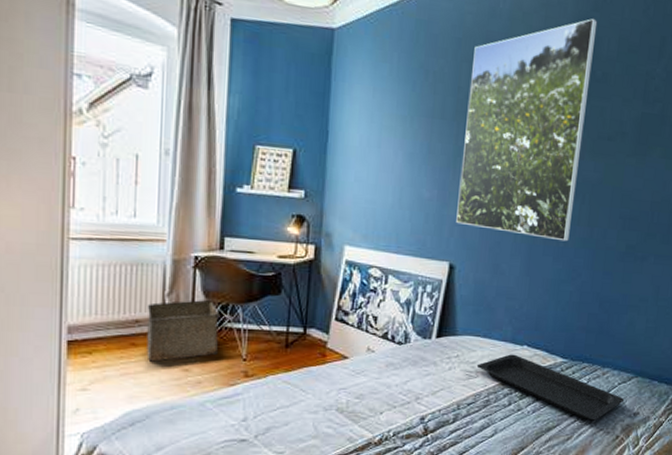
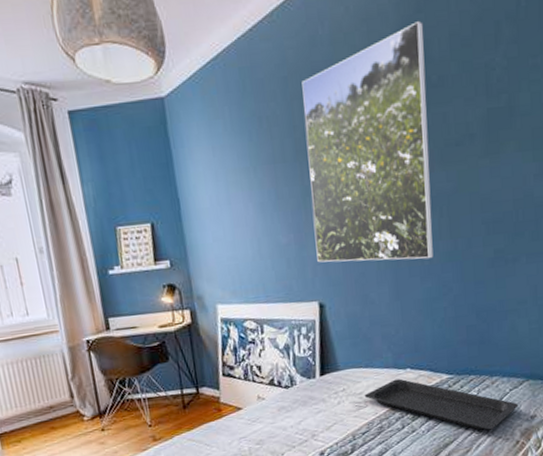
storage bin: present [146,299,219,362] -> none [56,376,125,441]

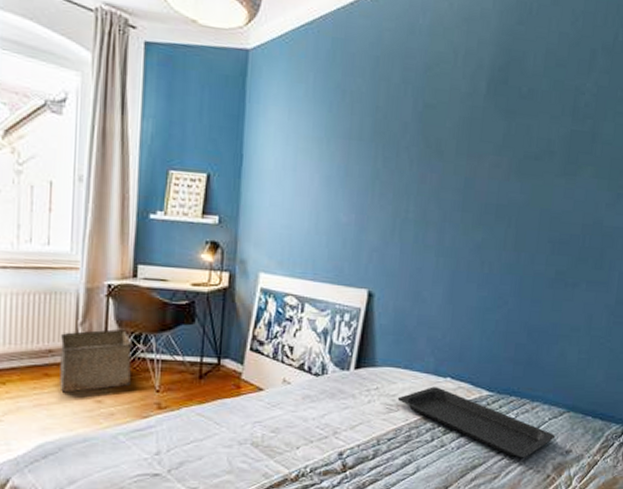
storage bin: none [56,376,125,441] -> present [59,328,132,393]
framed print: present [301,20,433,263] -> none [375,31,523,267]

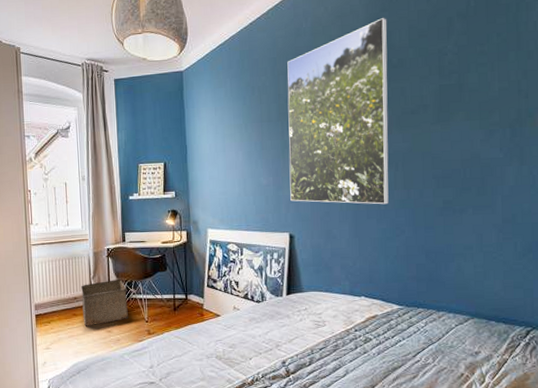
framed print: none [375,31,523,267] -> present [287,17,389,205]
serving tray: present [397,386,556,458] -> none [323,304,464,360]

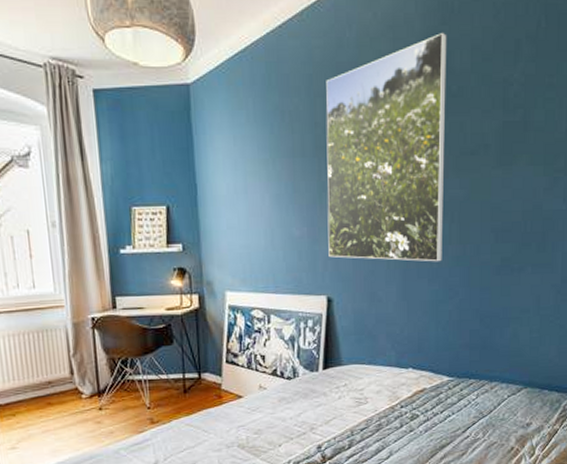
storage bin: present [80,278,128,326] -> none [56,355,124,418]

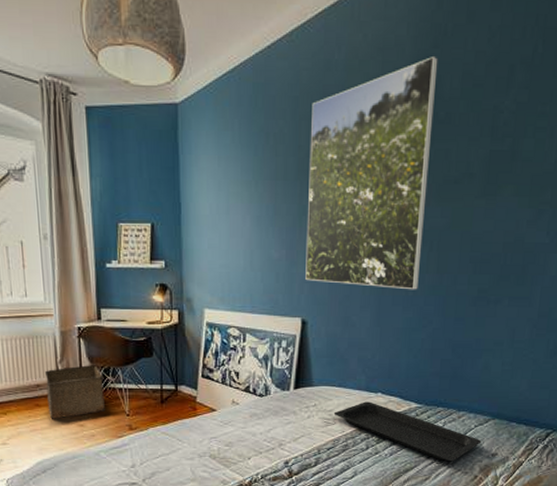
storage bin: none [56,355,124,418] -> present [44,364,105,419]
serving tray: none [365,377,516,434] -> present [333,401,482,462]

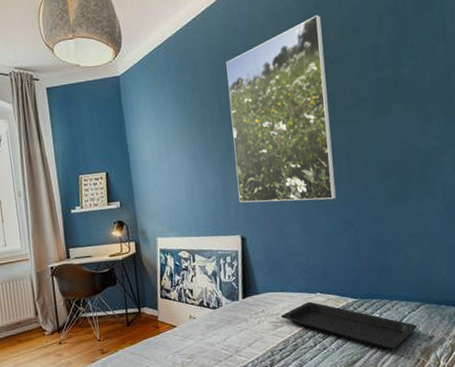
storage bin: present [44,364,105,419] -> none [24,297,79,352]

